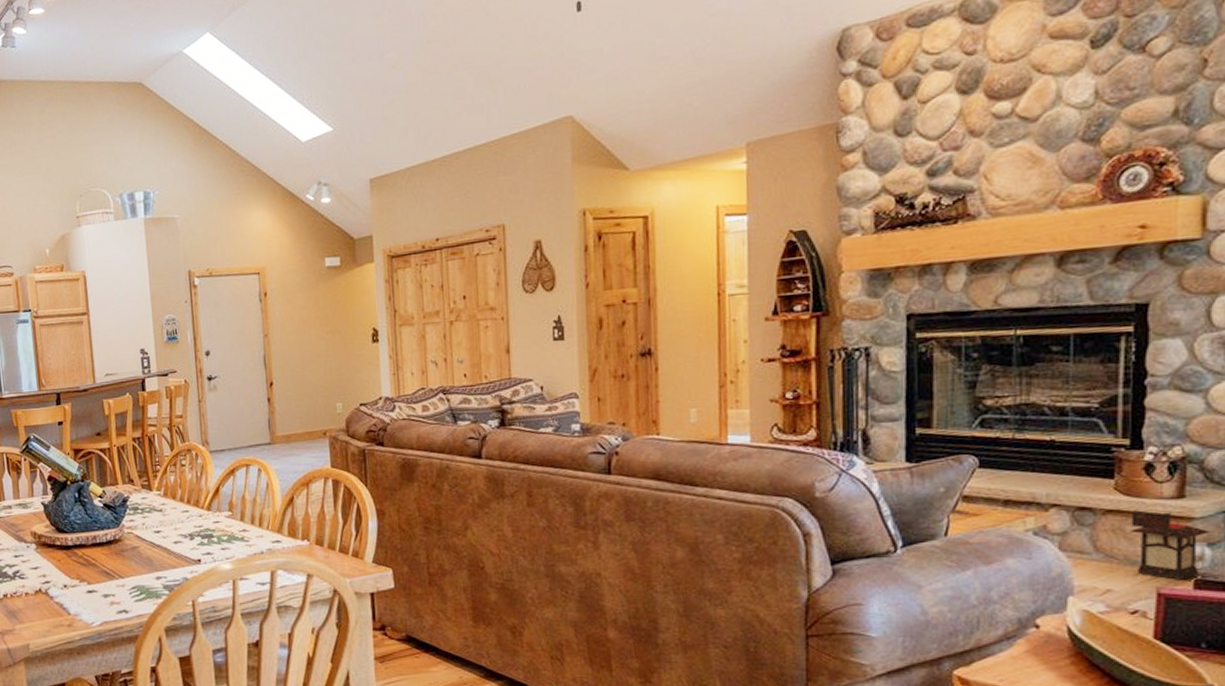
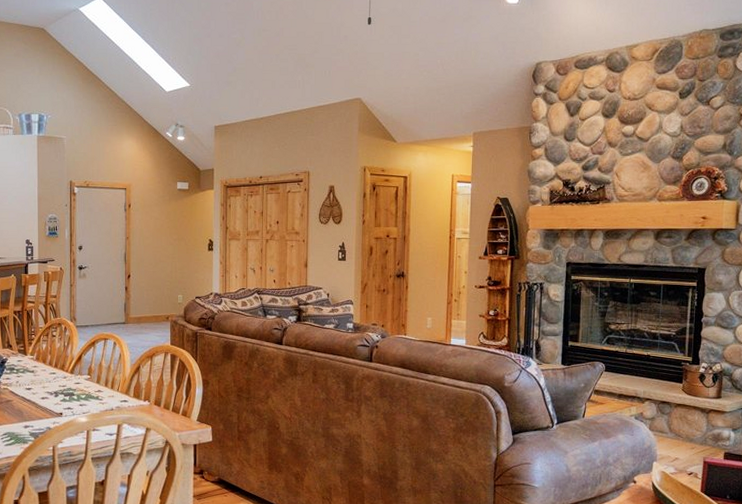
lantern: present [1129,510,1211,580] -> none [690,405,735,453]

